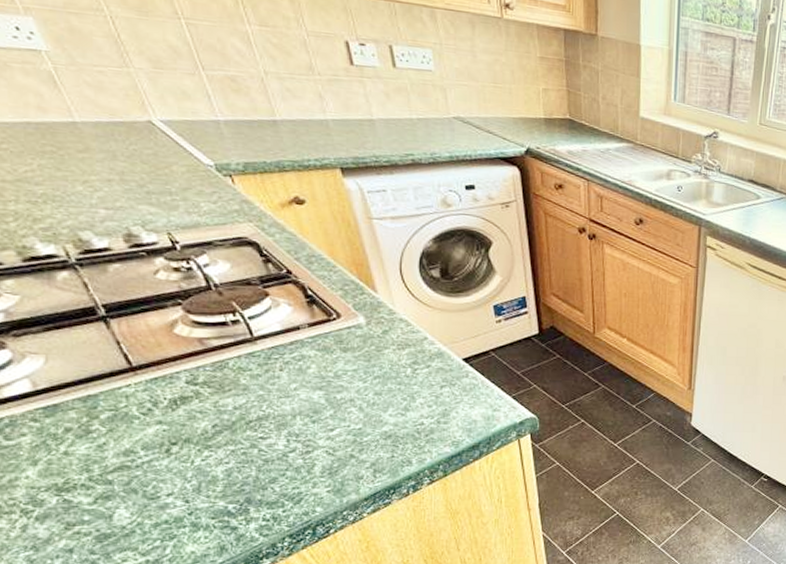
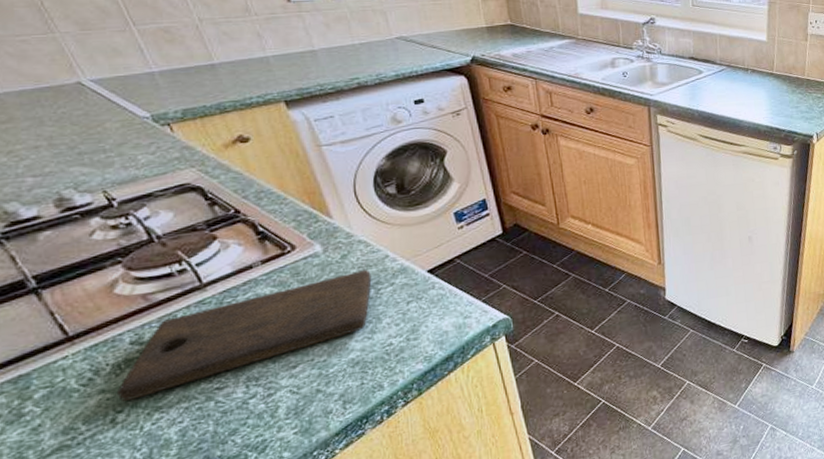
cutting board: none [171,348,410,435] -> present [116,270,372,401]

